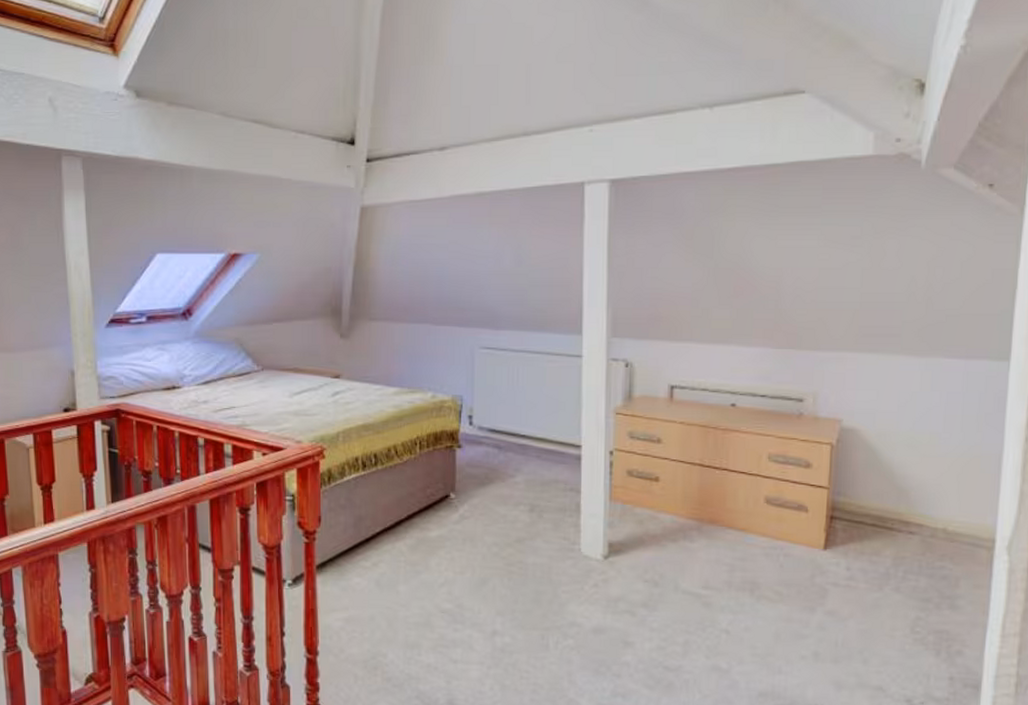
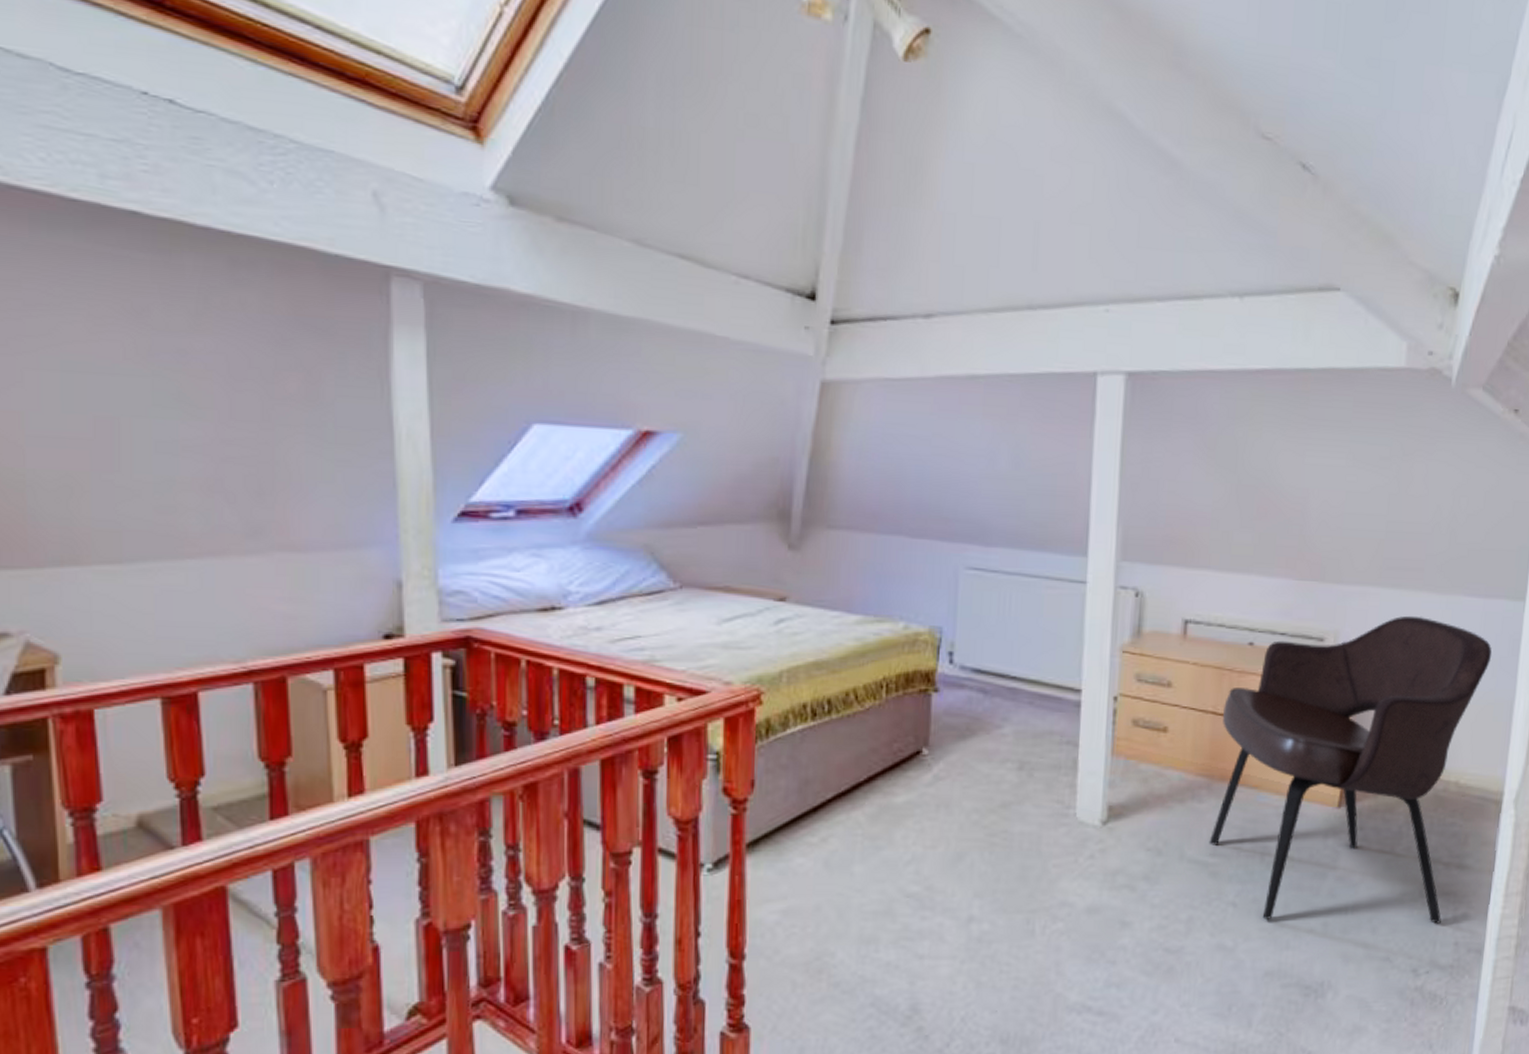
armchair: none [701,377,977,659] -> present [1209,615,1492,924]

